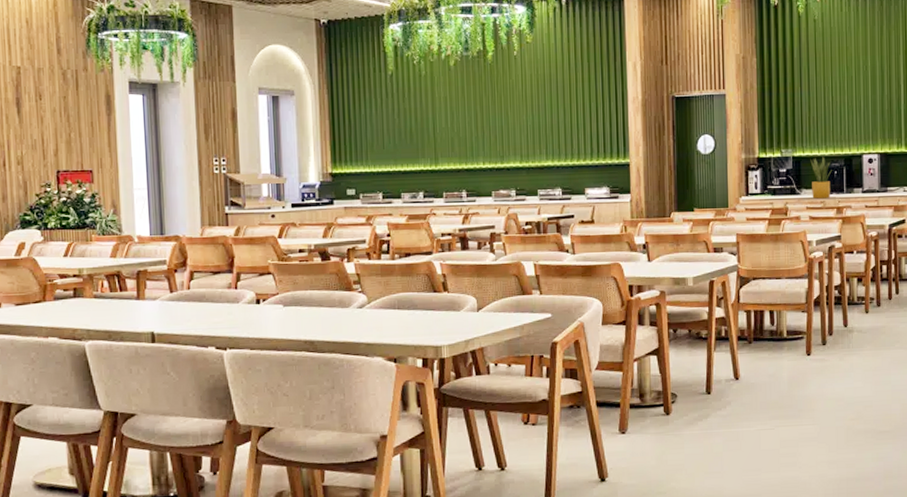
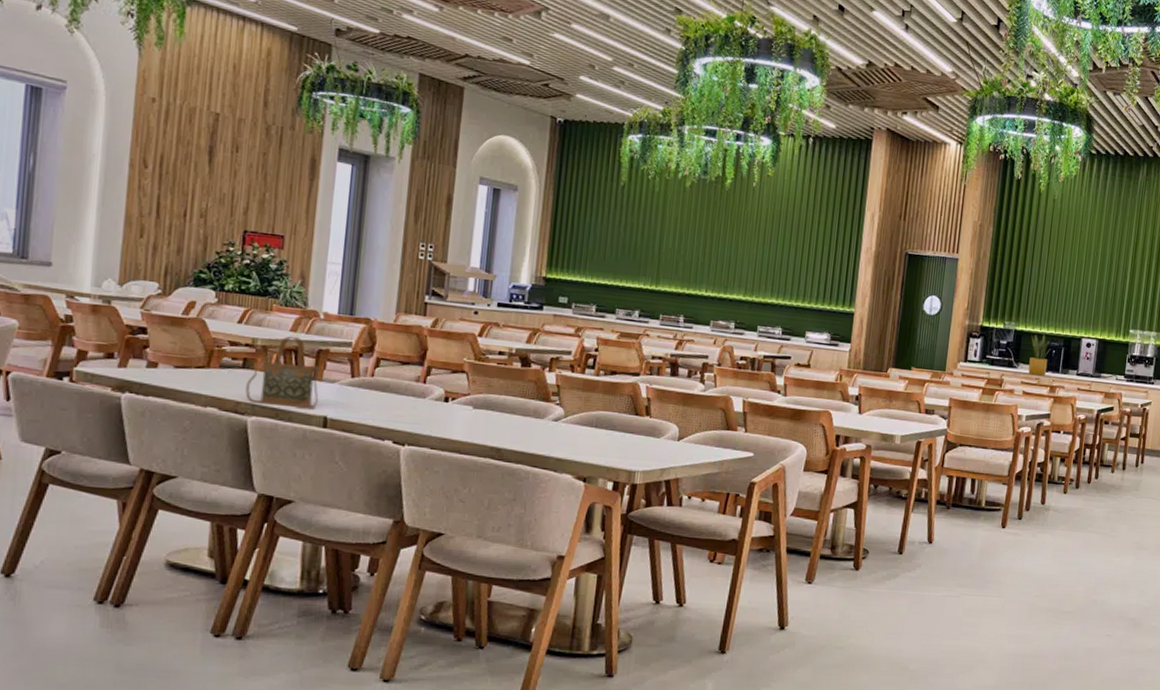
handbag: none [79,262,145,328] -> present [245,336,319,410]

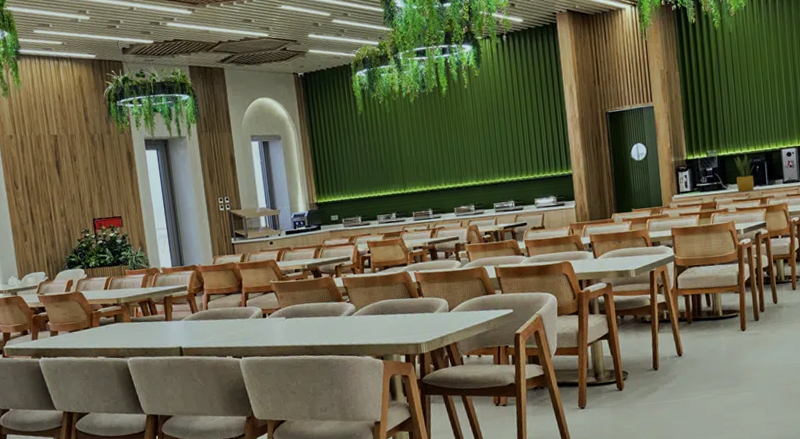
handbag: present [245,336,319,410] -> none [120,291,174,347]

